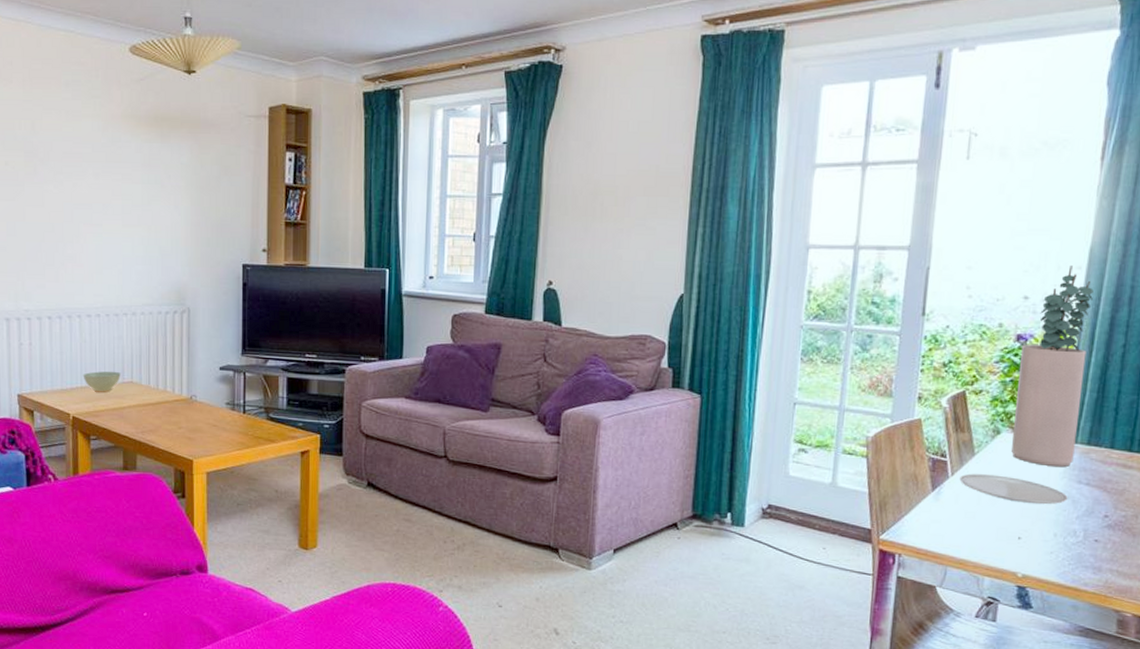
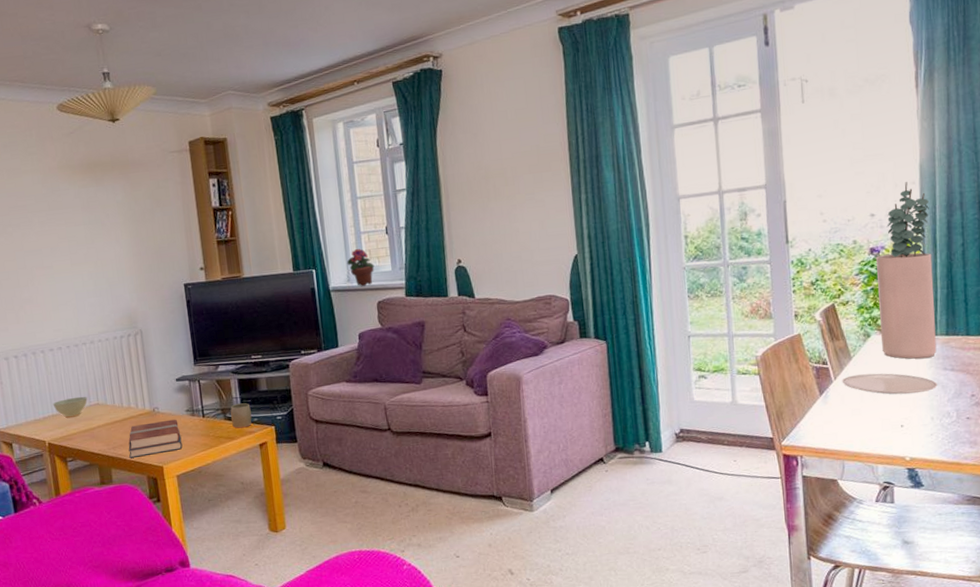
books: none [158,410,217,446] -> present [128,419,183,458]
mug: none [273,404,297,432] -> present [230,403,252,429]
potted flower: none [425,253,456,296] -> present [346,249,375,287]

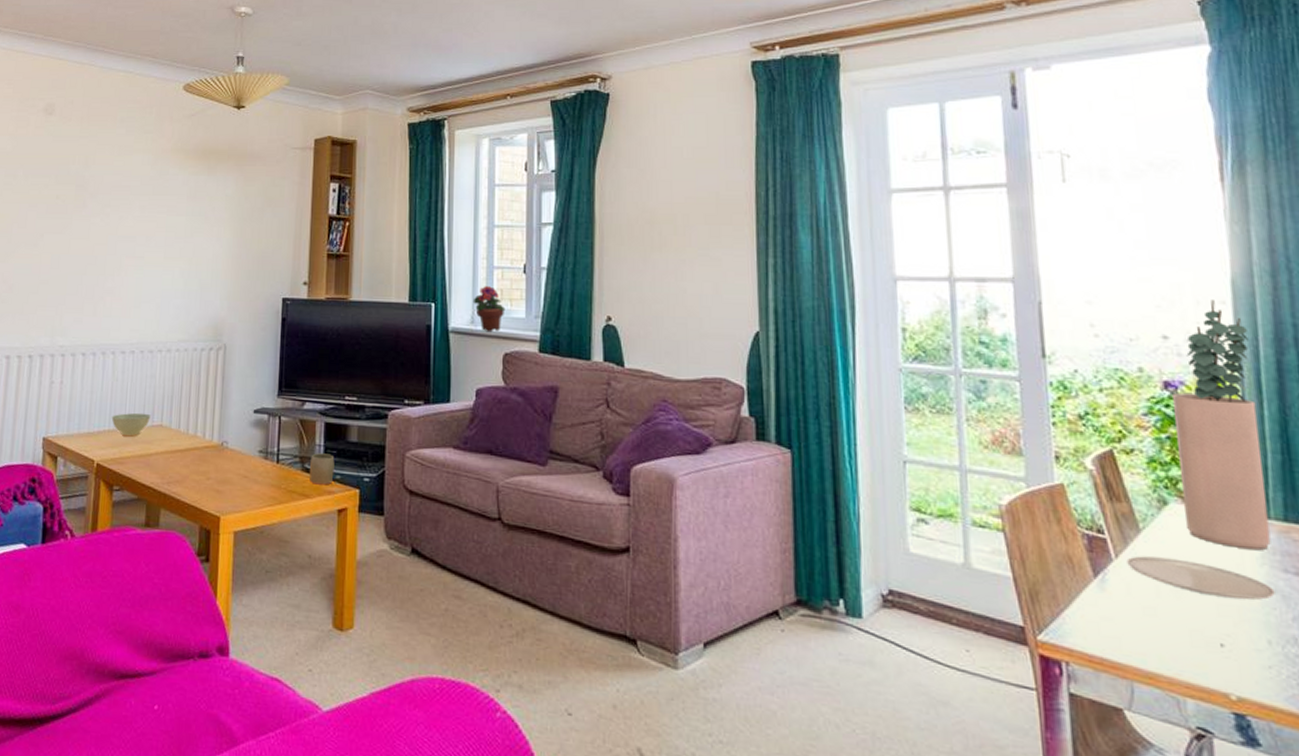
books: present [128,419,183,458] -> none [184,459,248,500]

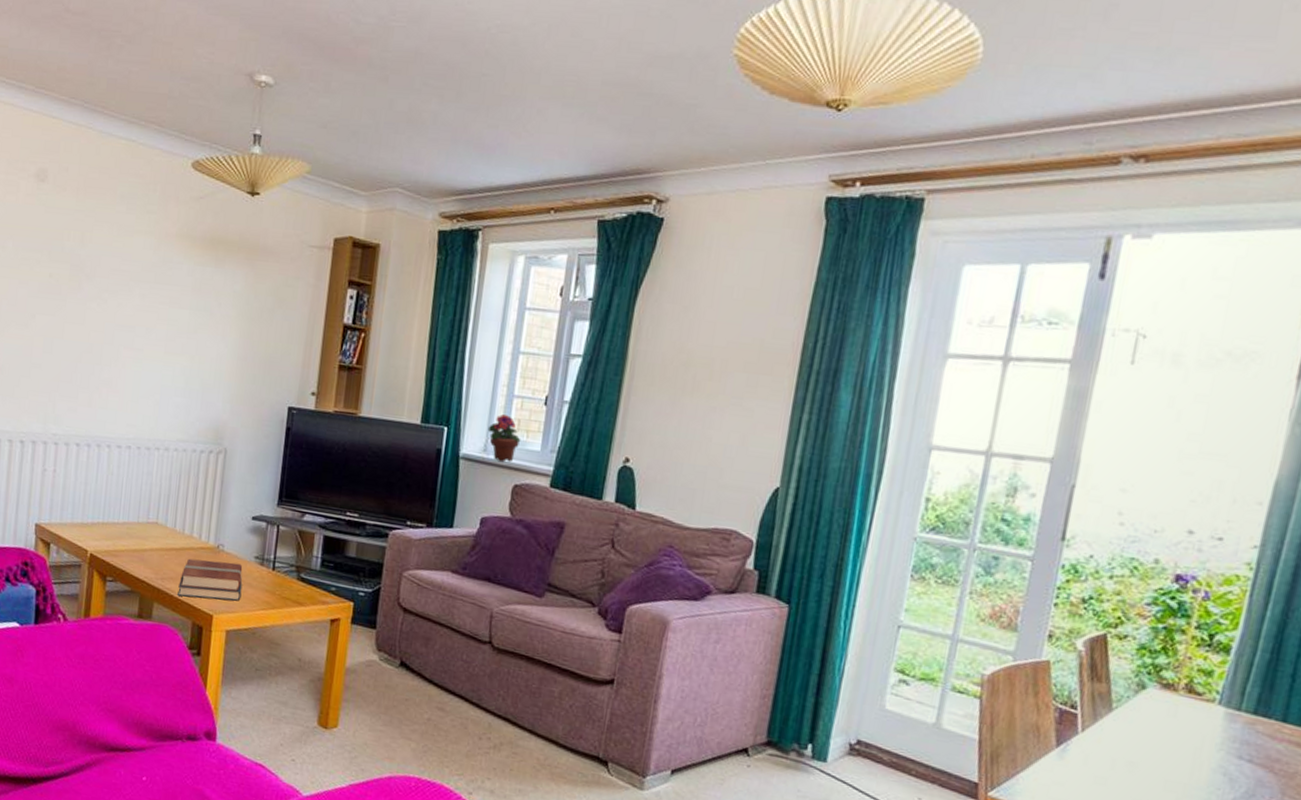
bowl: present [111,412,152,438] -> none [105,507,147,532]
books: none [184,459,248,500] -> present [177,558,243,601]
mug: present [309,453,335,485] -> none [304,564,331,596]
plate: present [1127,556,1275,600] -> none [1091,731,1224,781]
vase: present [1173,300,1271,550] -> none [1158,500,1276,737]

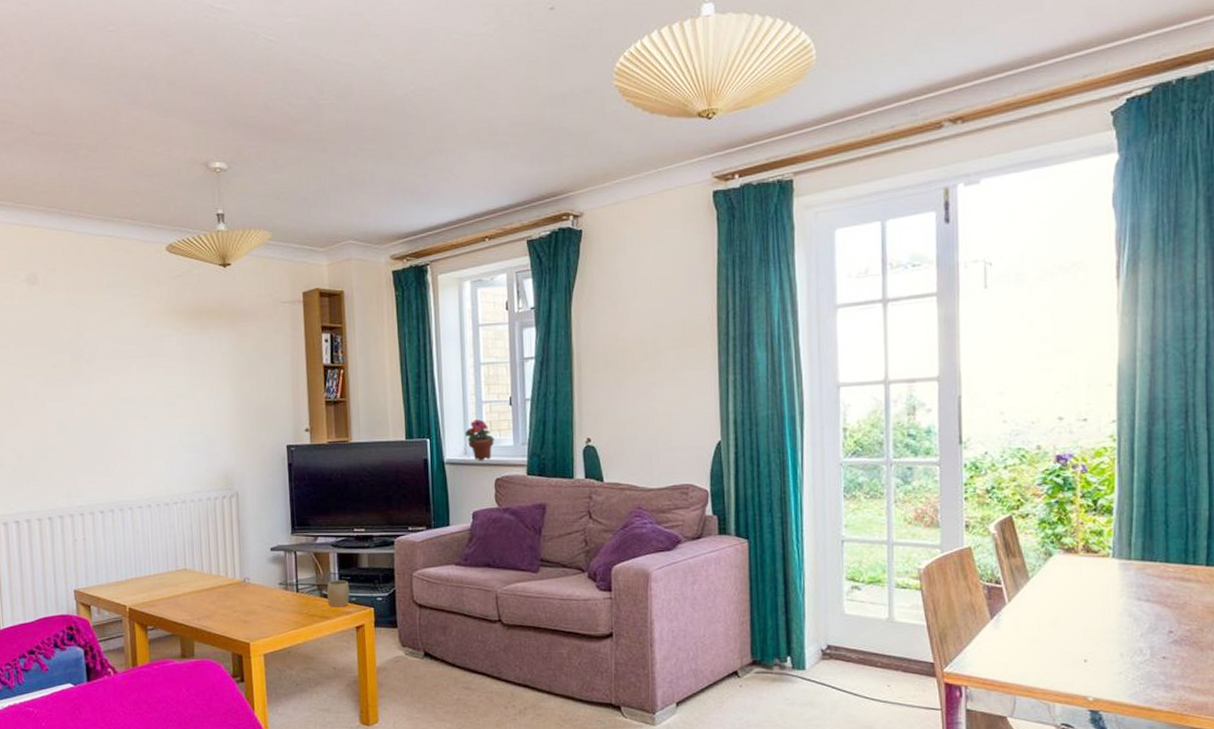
books: present [177,558,243,601] -> none [214,592,272,631]
mug: none [304,564,331,596] -> present [326,580,350,607]

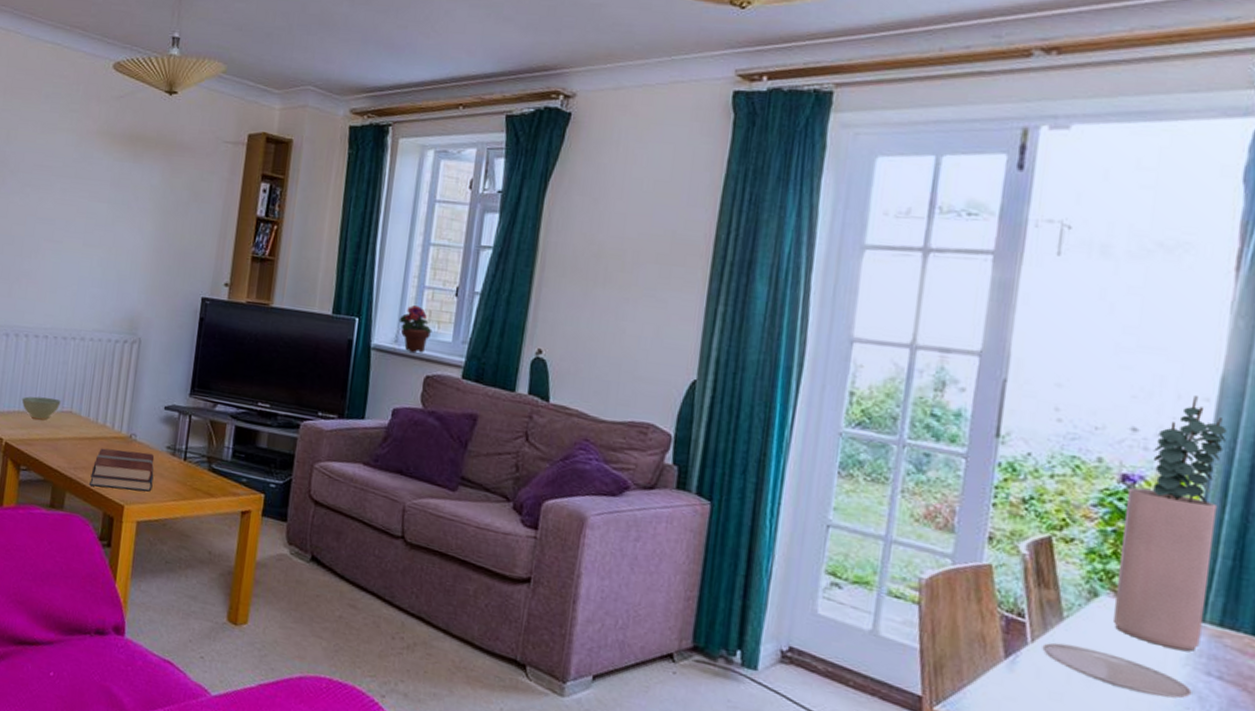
bowl: none [137,560,175,583] -> present [21,396,62,421]
books: none [214,592,272,631] -> present [89,448,155,492]
mug: present [326,580,350,607] -> none [215,454,242,487]
plate: none [1017,598,1129,625] -> present [1042,642,1192,699]
vase: none [1063,383,1130,585] -> present [1113,396,1227,651]

